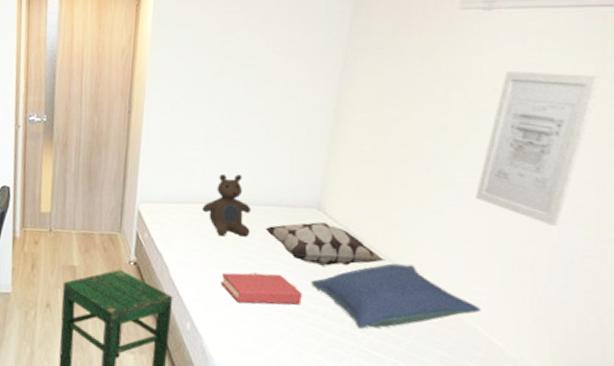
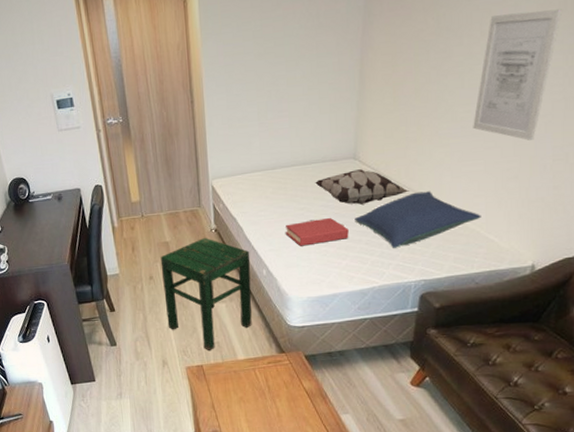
teddy bear: present [201,173,252,237] -> none [262,141,304,195]

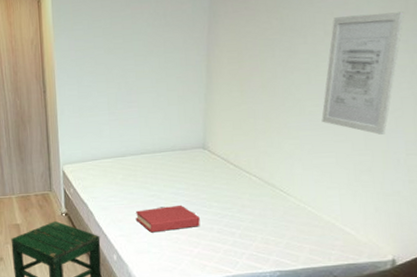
decorative pillow: present [315,169,409,205] -> none [165,159,260,193]
pillow: present [354,191,481,248] -> none [205,182,336,238]

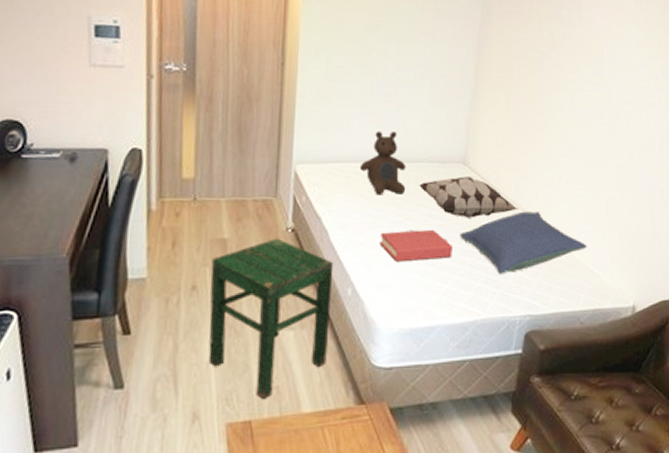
teddy bear: none [113,130,154,182] -> present [359,130,407,195]
decorative pillow: none [165,159,260,193] -> present [419,176,518,218]
pillow: none [205,182,336,238] -> present [460,211,587,274]
wall art: present [321,11,404,135] -> none [581,41,656,171]

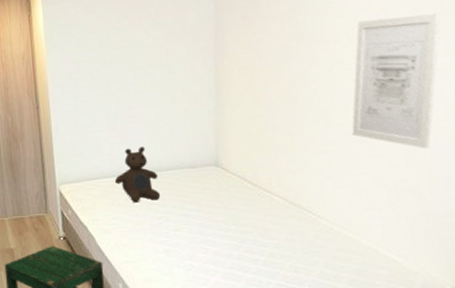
hardback book: present [379,229,452,262] -> none [142,228,217,259]
decorative pillow: present [419,176,518,218] -> none [173,177,284,215]
pillow: present [460,211,587,274] -> none [222,202,377,265]
wall art: none [581,41,656,171] -> present [351,13,441,149]

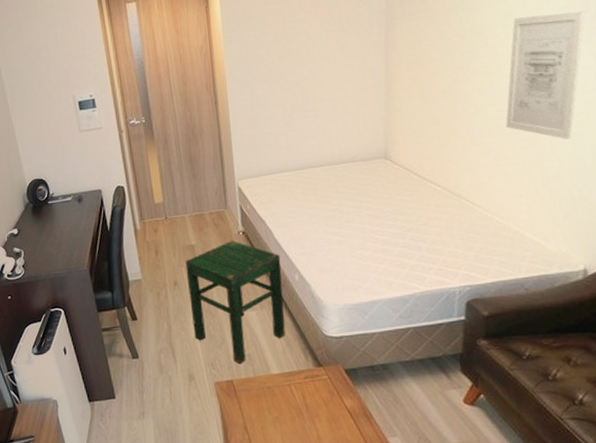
teddy bear: present [114,146,161,203] -> none [291,141,334,196]

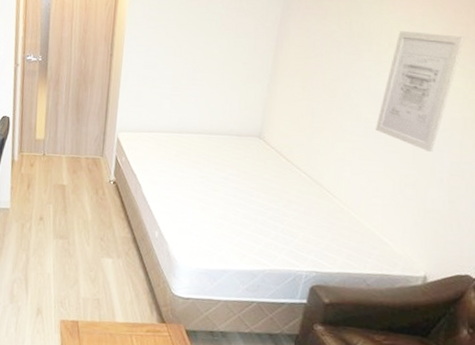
stool: present [185,240,286,363] -> none [49,187,145,306]

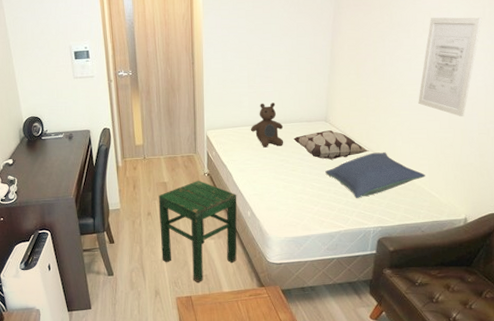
stool: none [49,187,145,306] -> present [158,180,237,282]
teddy bear: none [168,108,208,161] -> present [250,102,284,148]
decorative pillow: none [219,148,309,184] -> present [293,130,369,160]
pillow: none [253,181,377,234] -> present [325,152,425,198]

